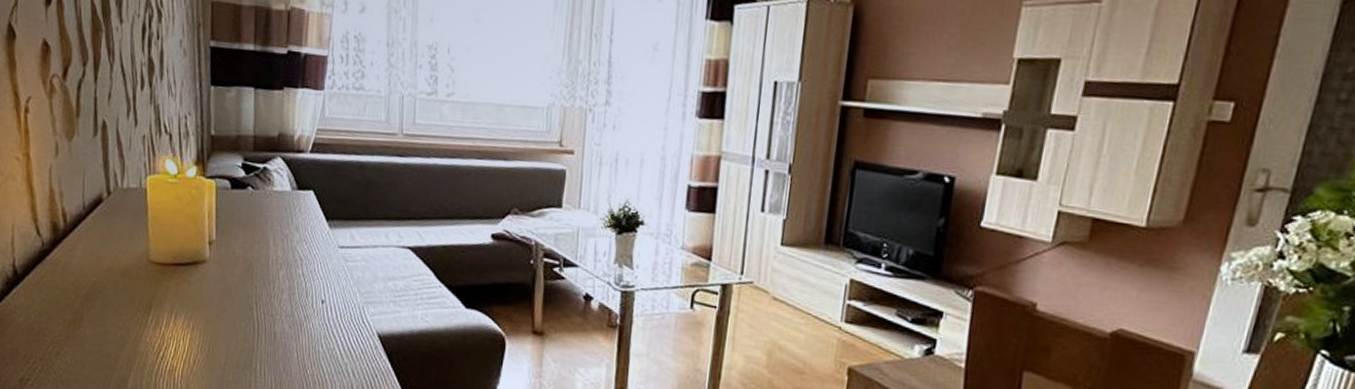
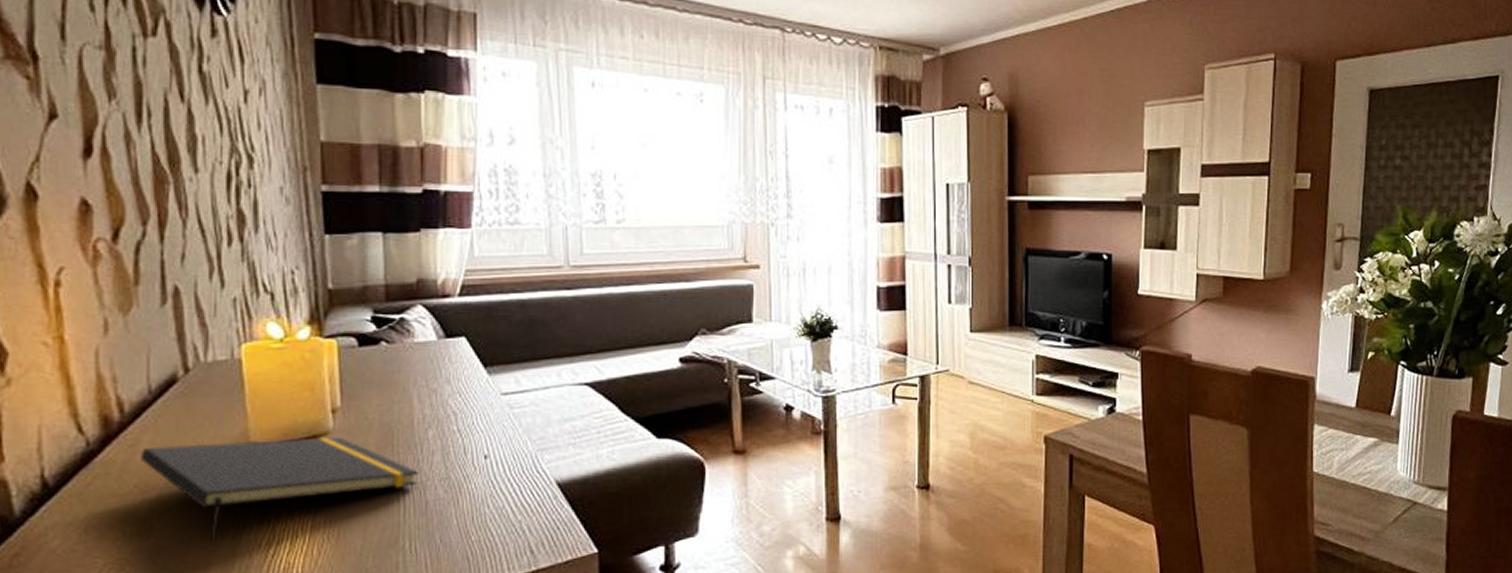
notepad: none [76,253,271,339] -> present [139,436,420,542]

